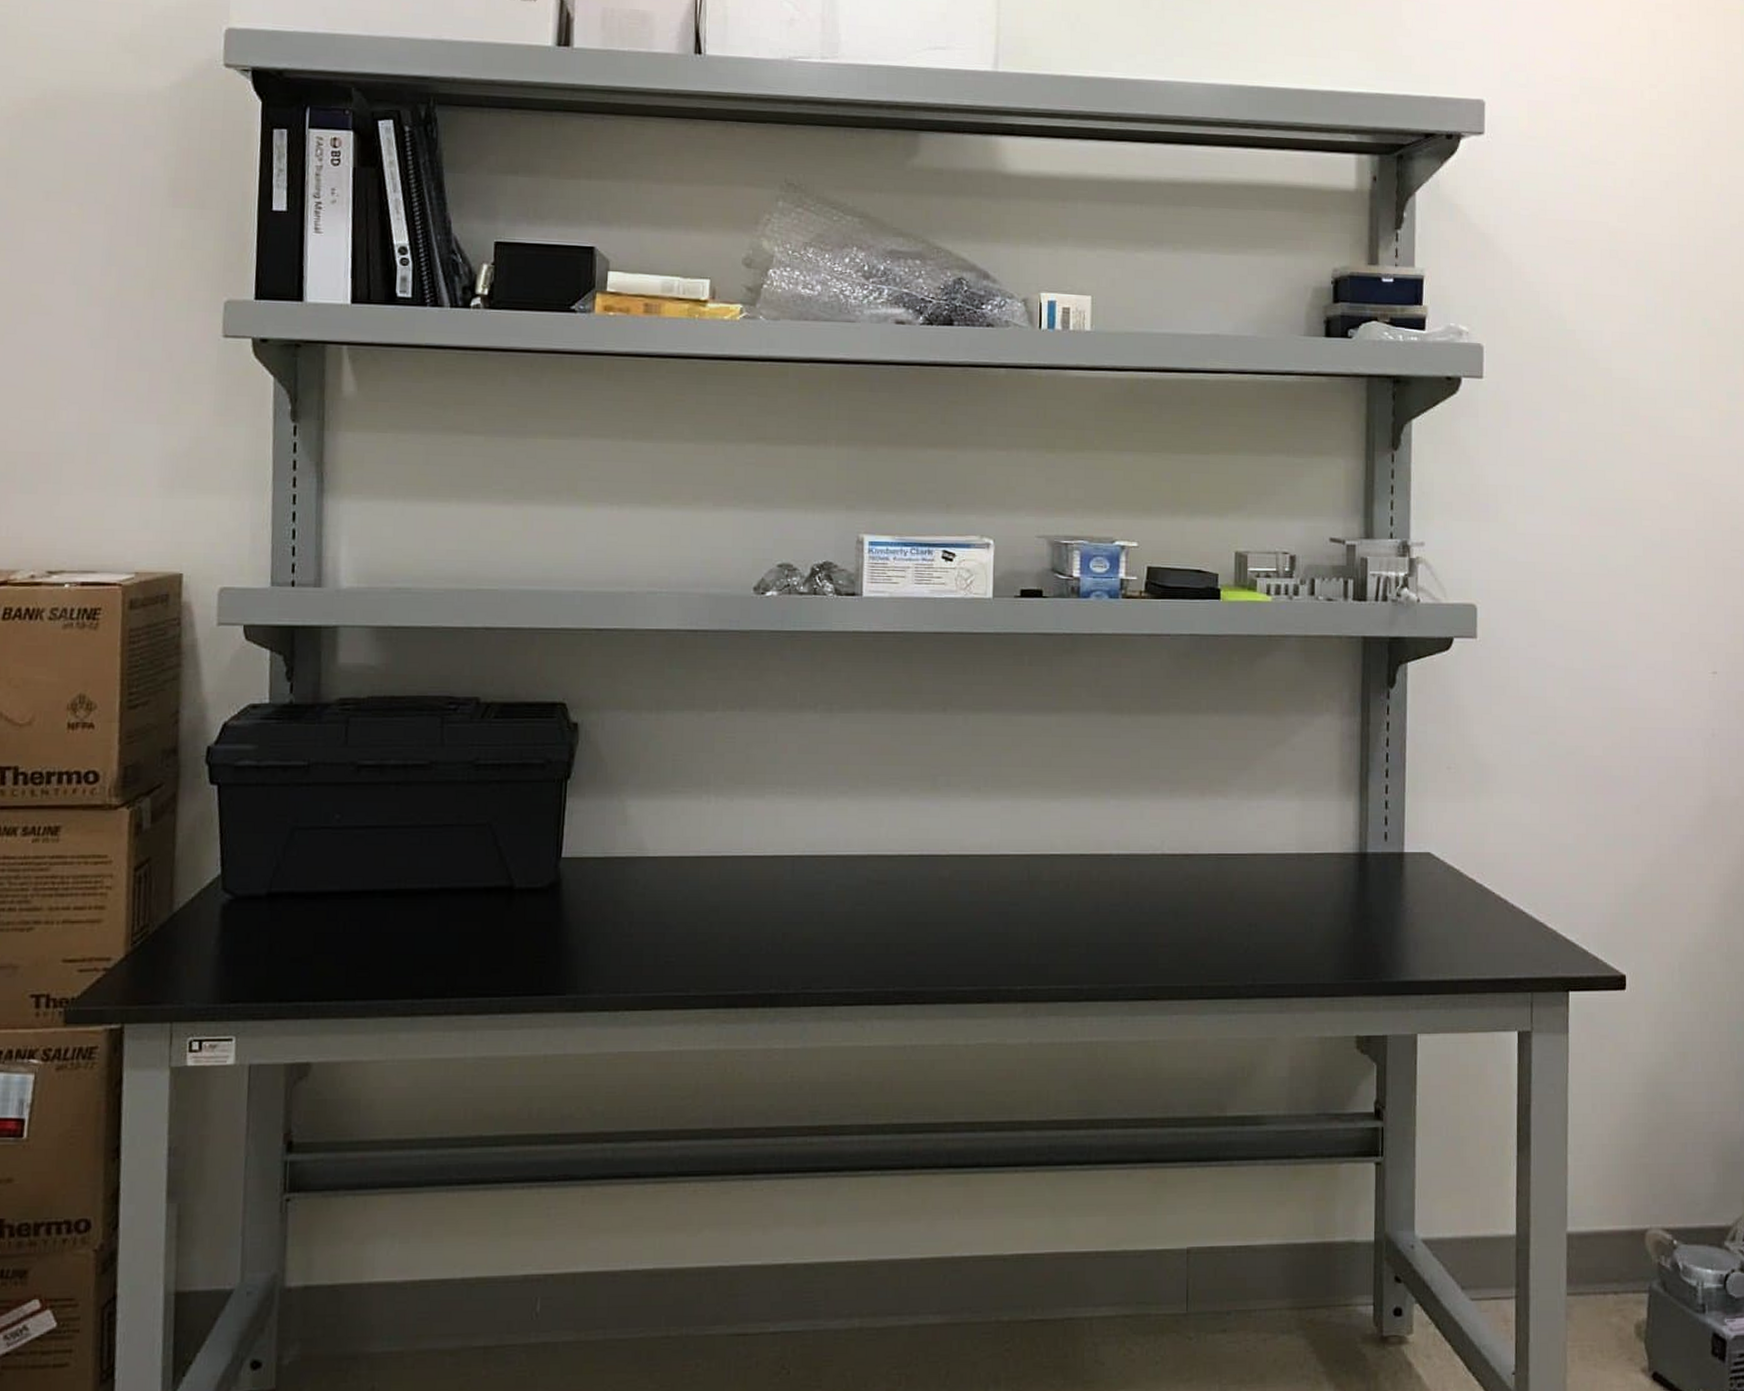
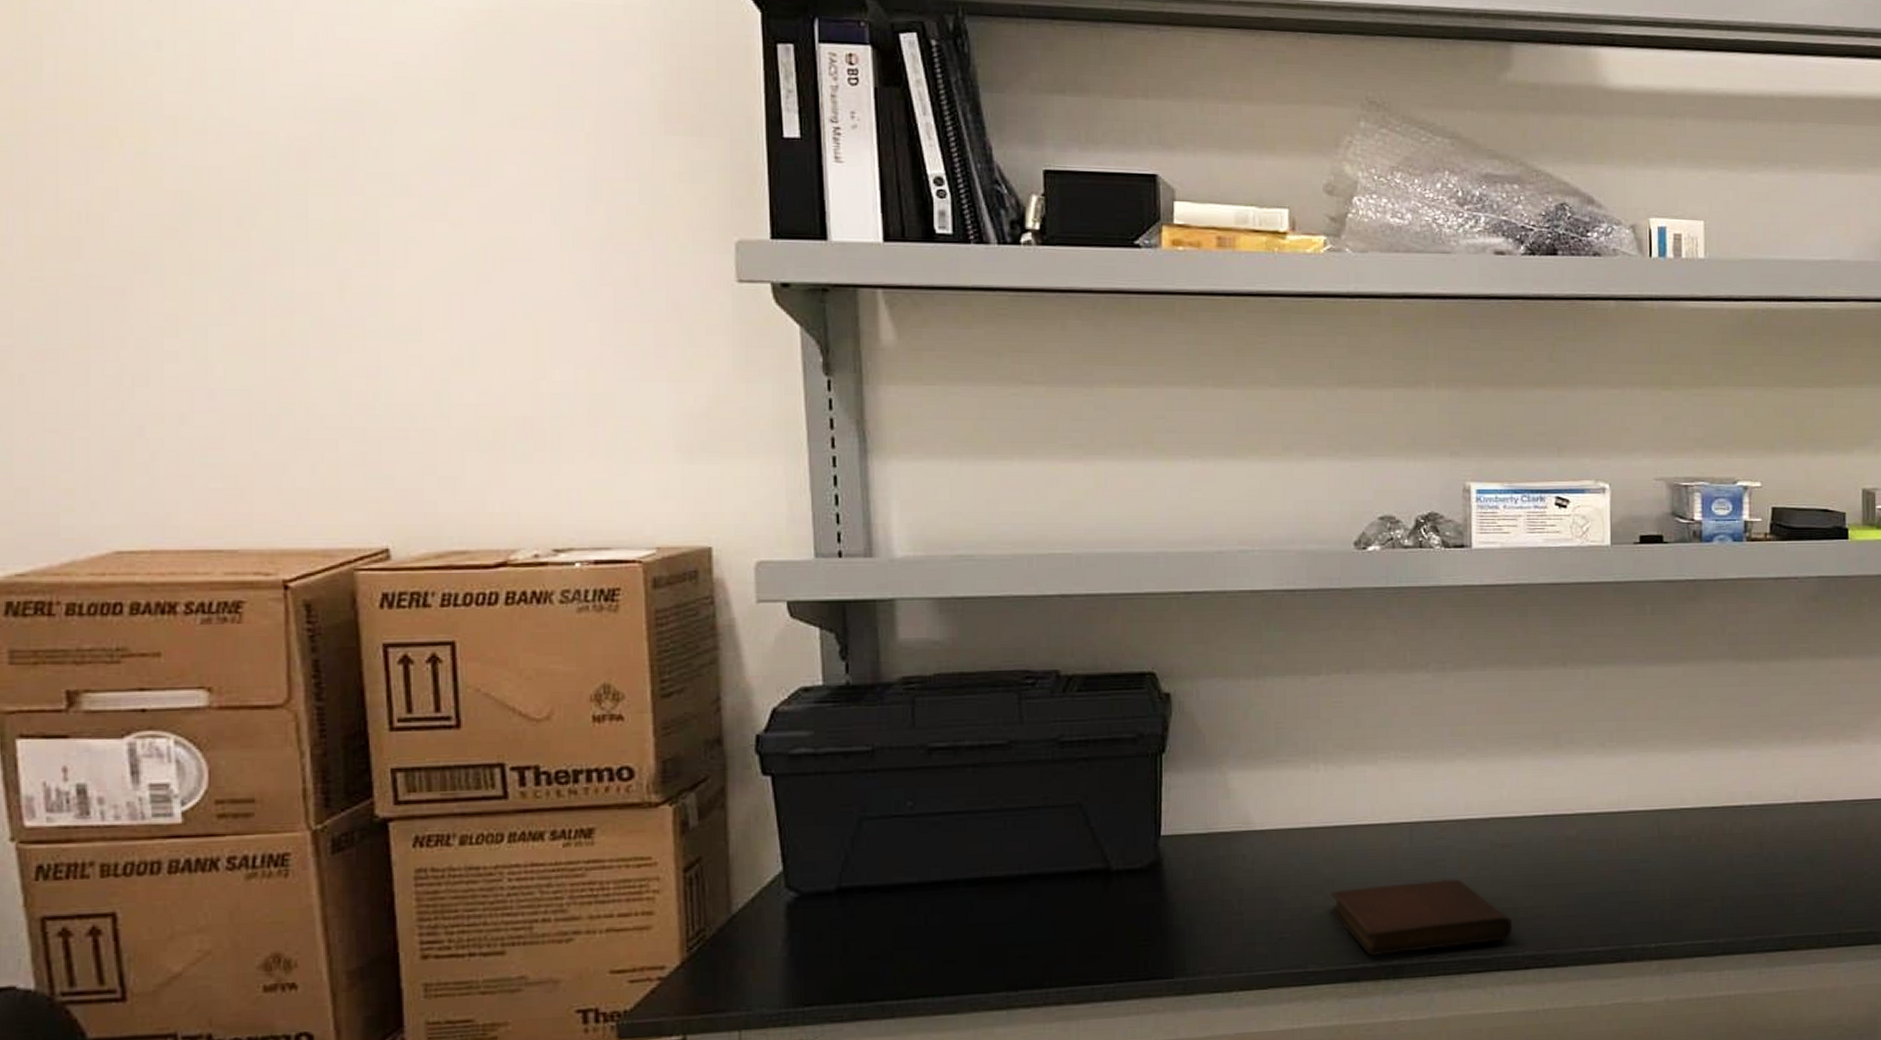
notebook: none [715,913,885,984] -> present [1331,879,1513,957]

